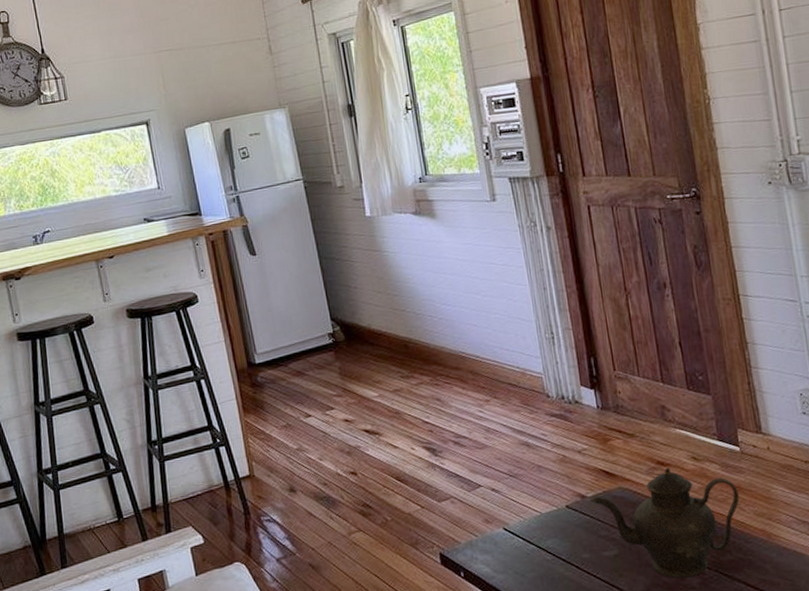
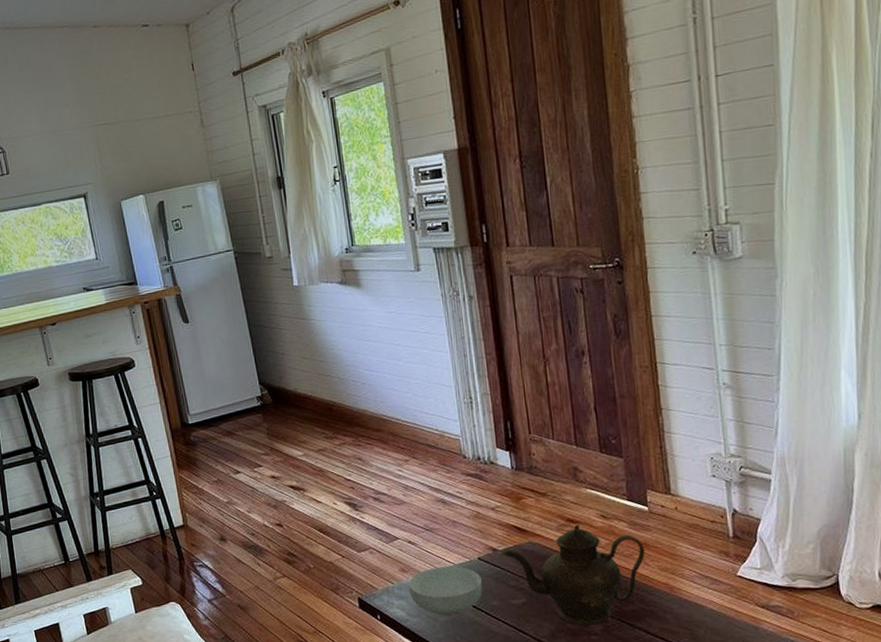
cereal bowl: none [493,515,572,571] -> present [408,566,483,615]

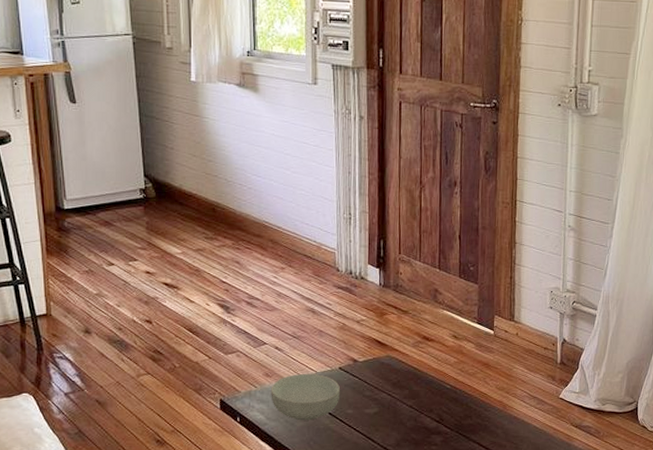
teapot: present [502,524,645,626] -> none [361,342,486,436]

